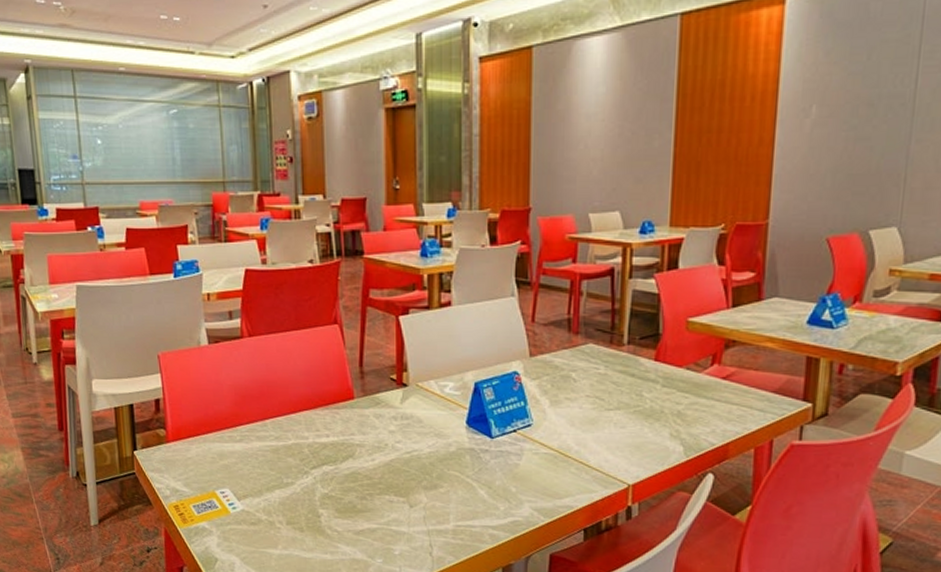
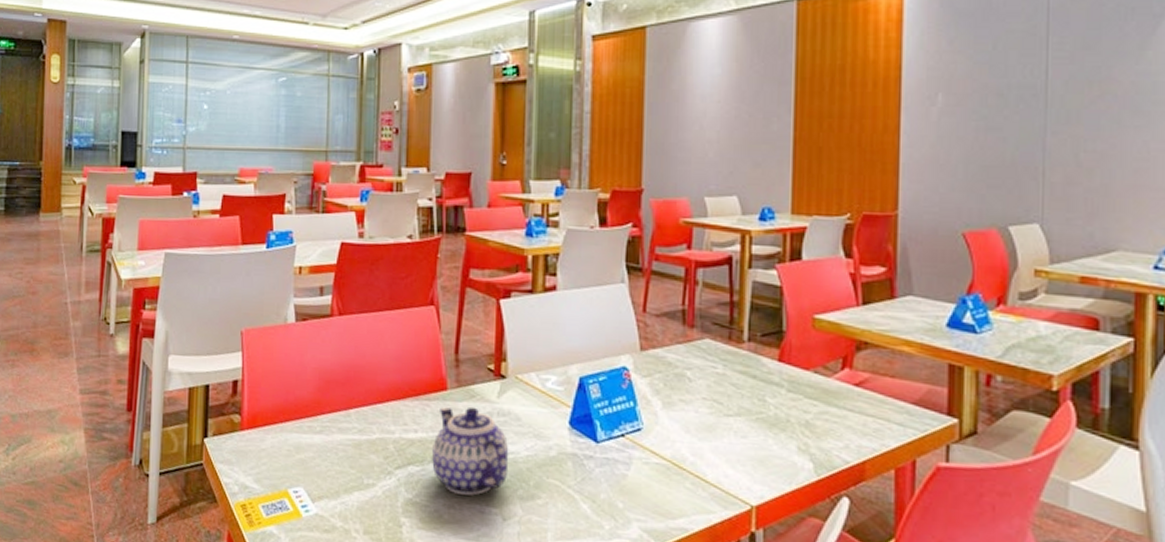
teapot: none [344,412,413,488] -> present [432,406,509,496]

